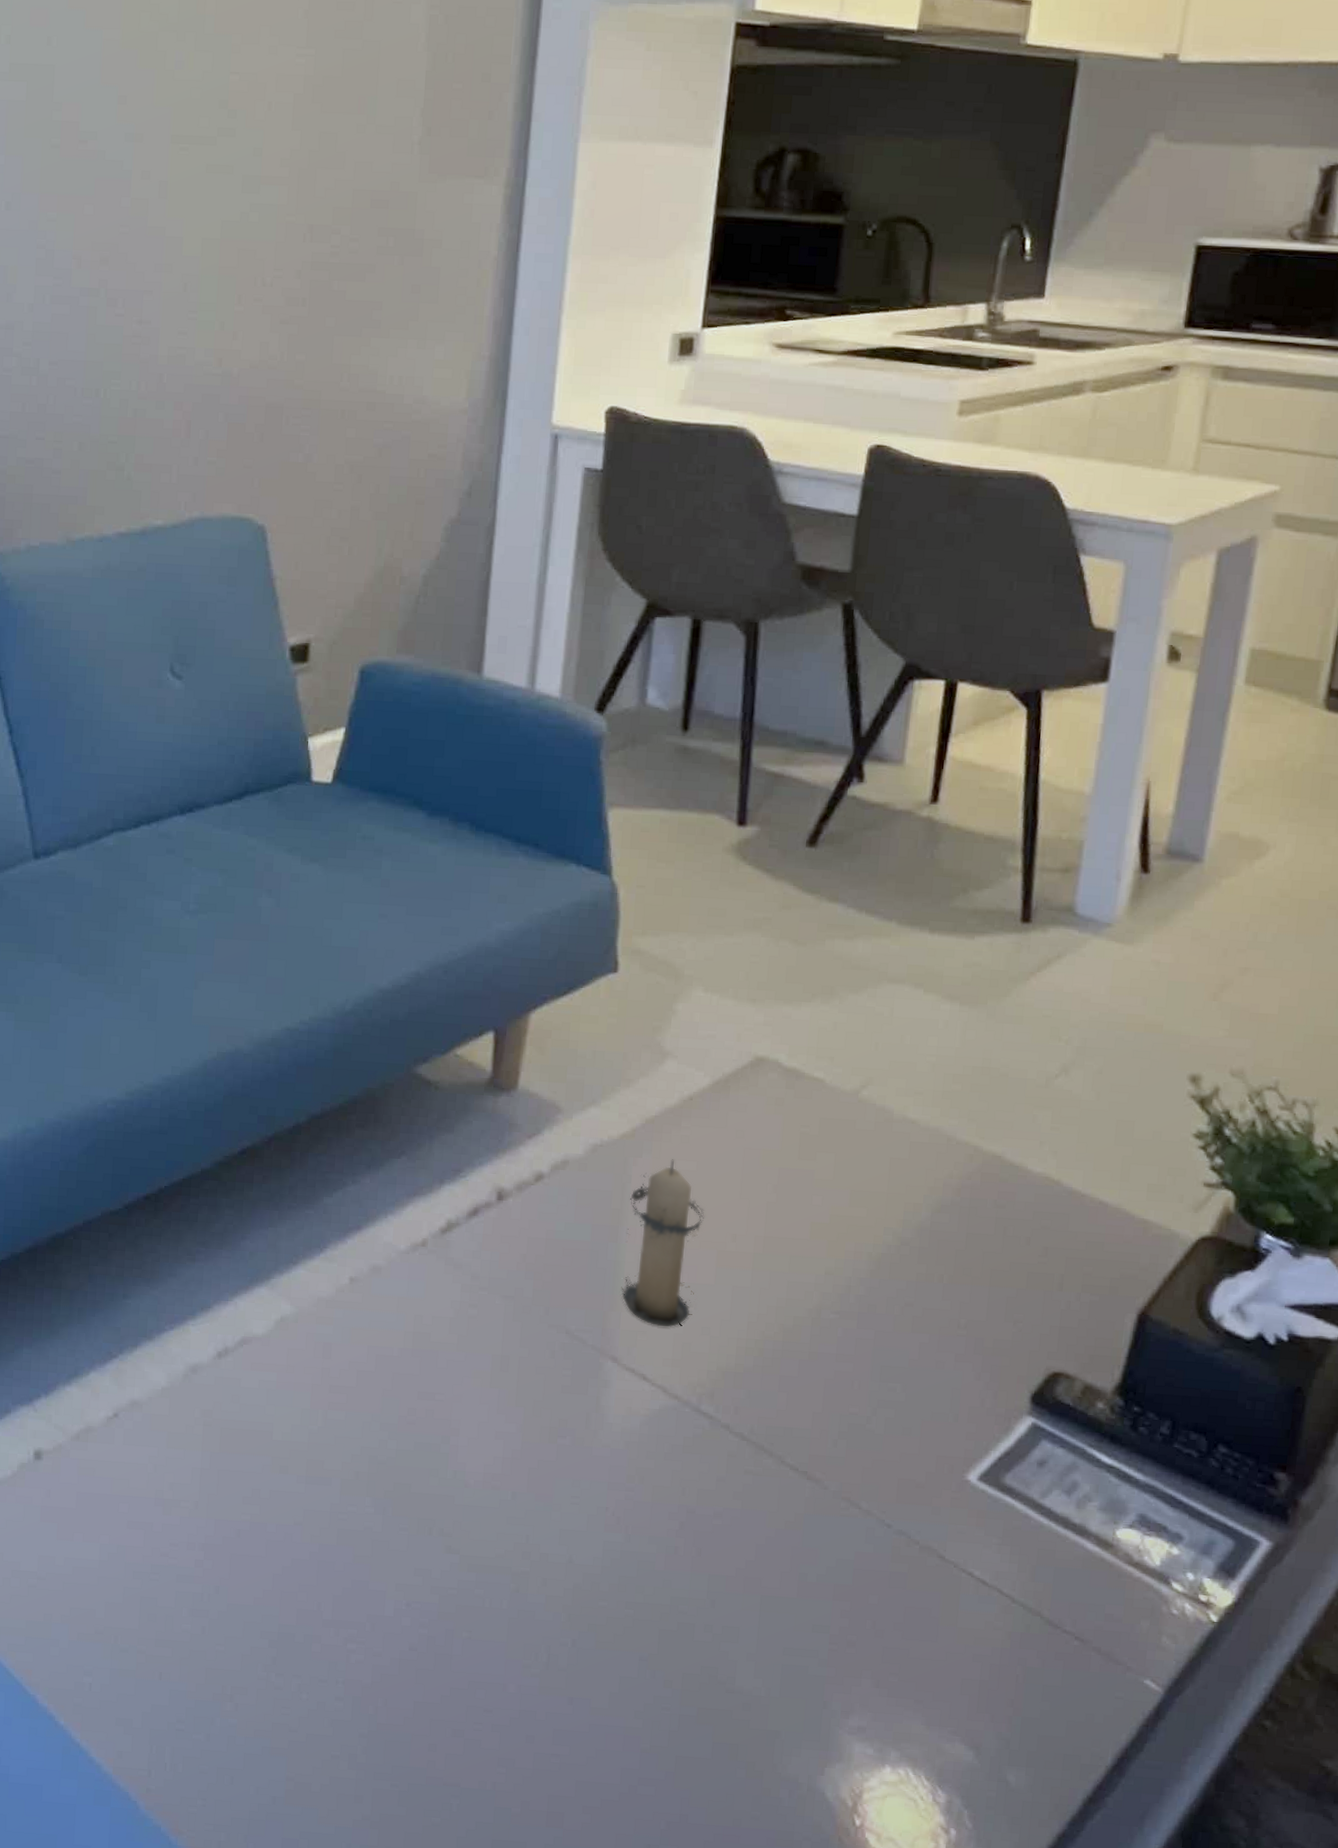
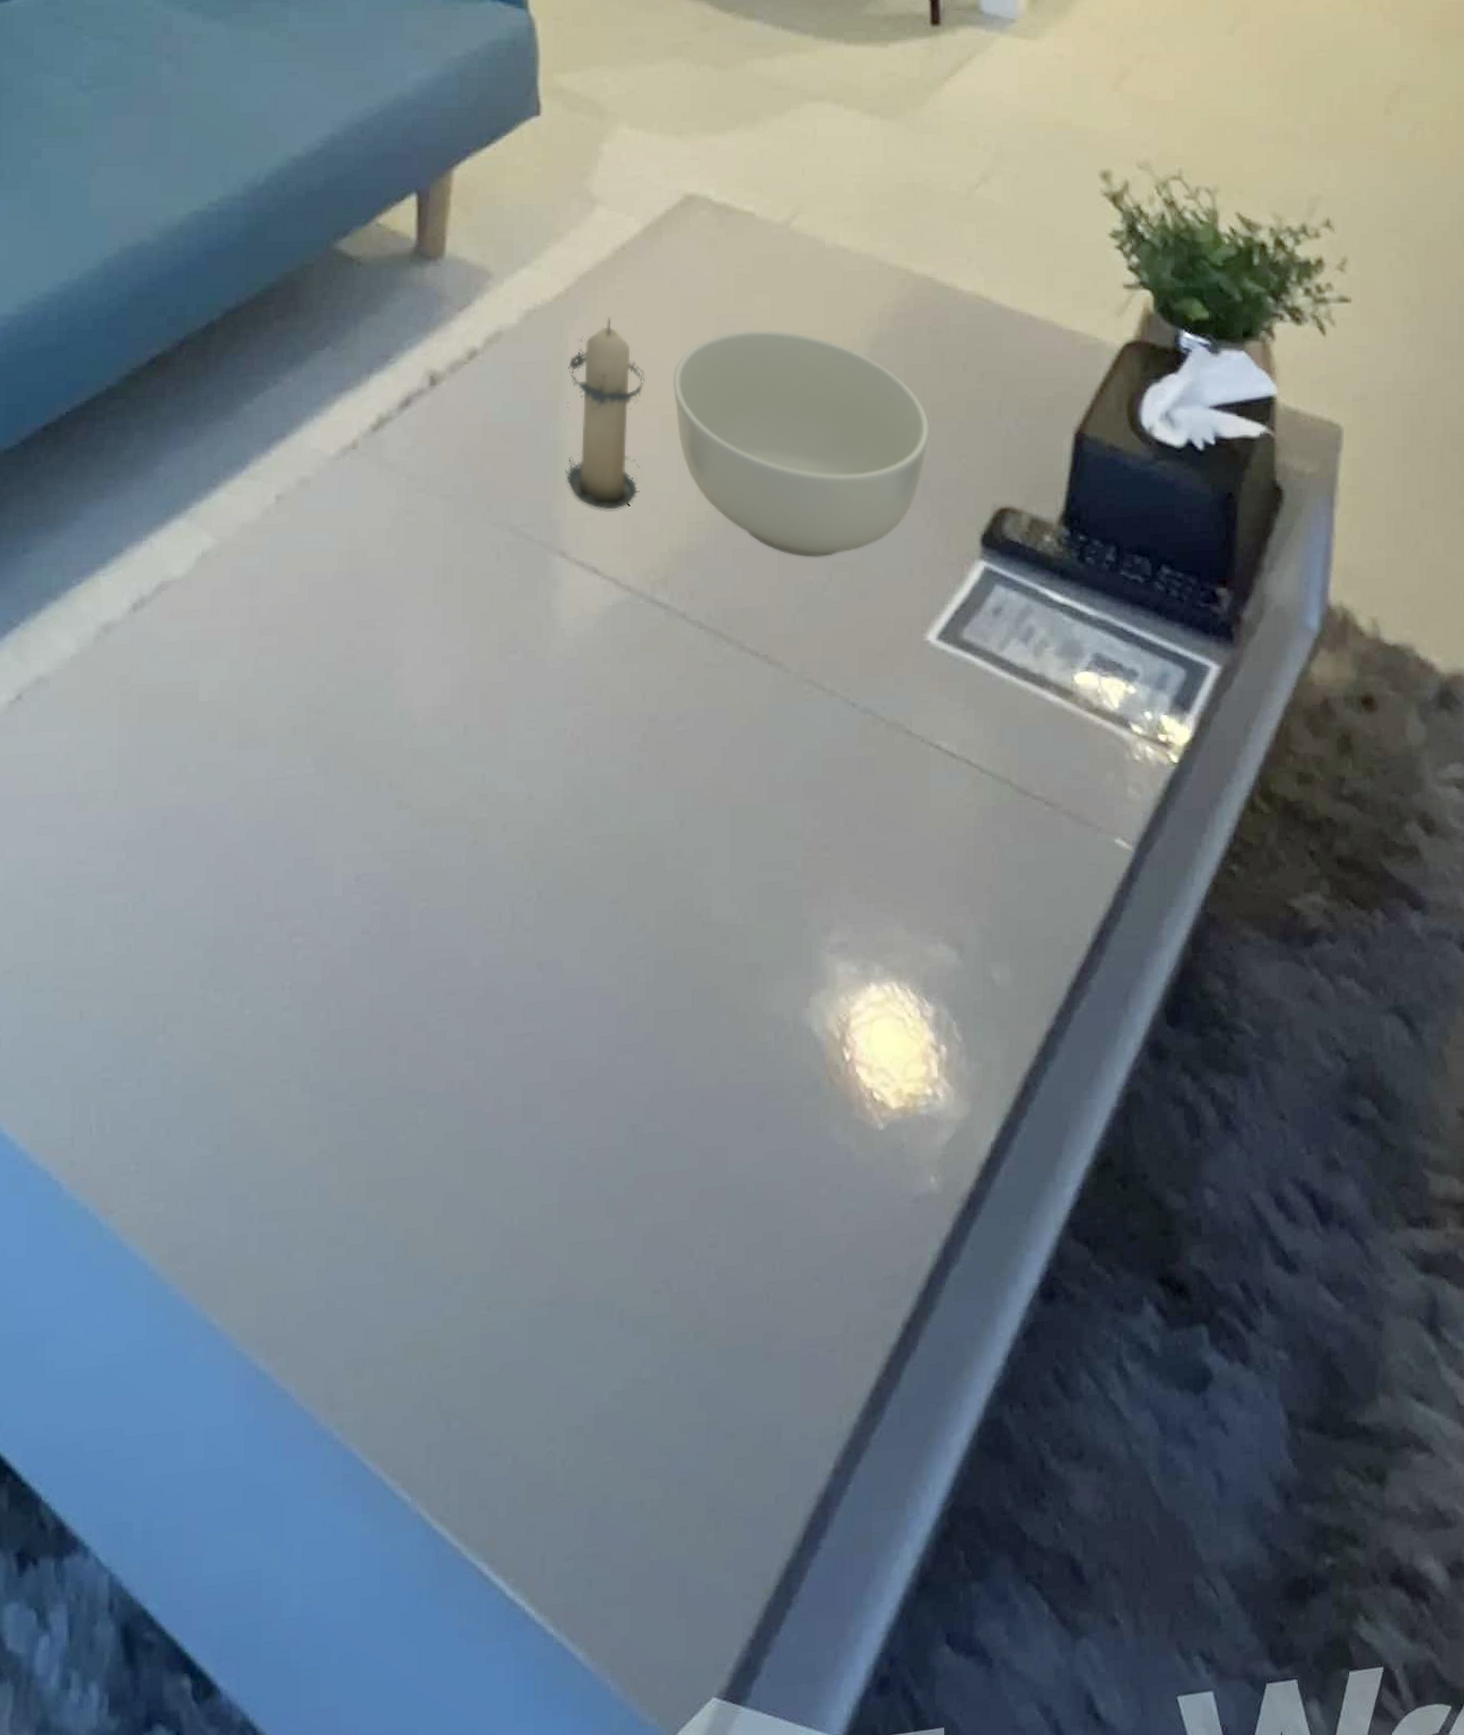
bowl: none [730,1184,988,1394] -> present [672,330,930,558]

